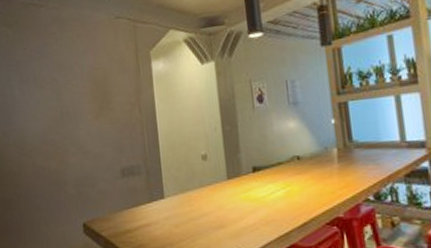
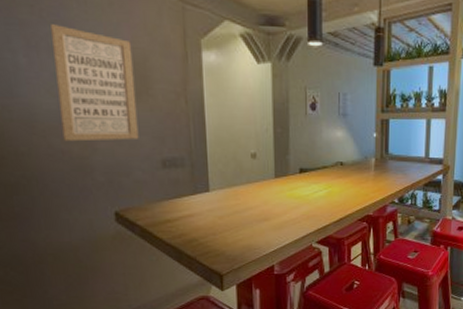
wall art: none [37,60,102,159] -> present [51,24,139,142]

